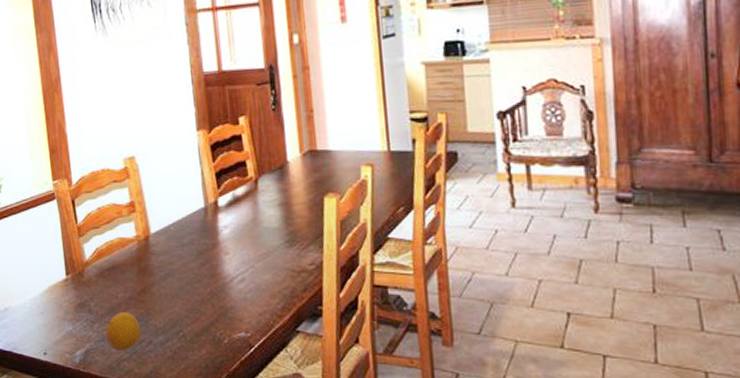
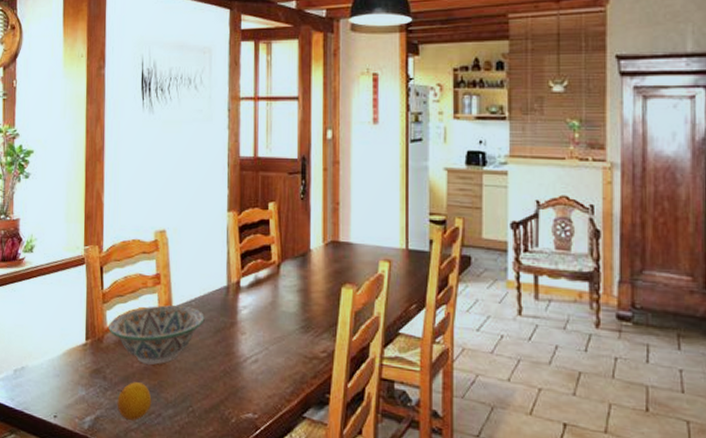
decorative bowl: none [87,232,185,293] -> present [109,305,205,365]

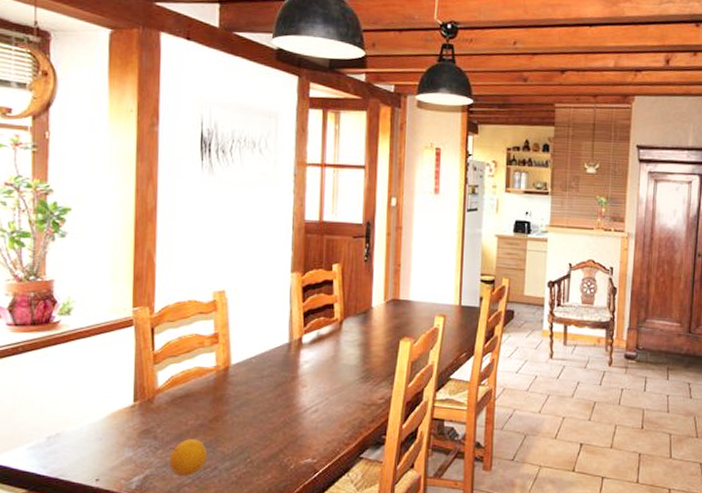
decorative bowl: present [109,305,205,365] -> none [160,363,265,421]

